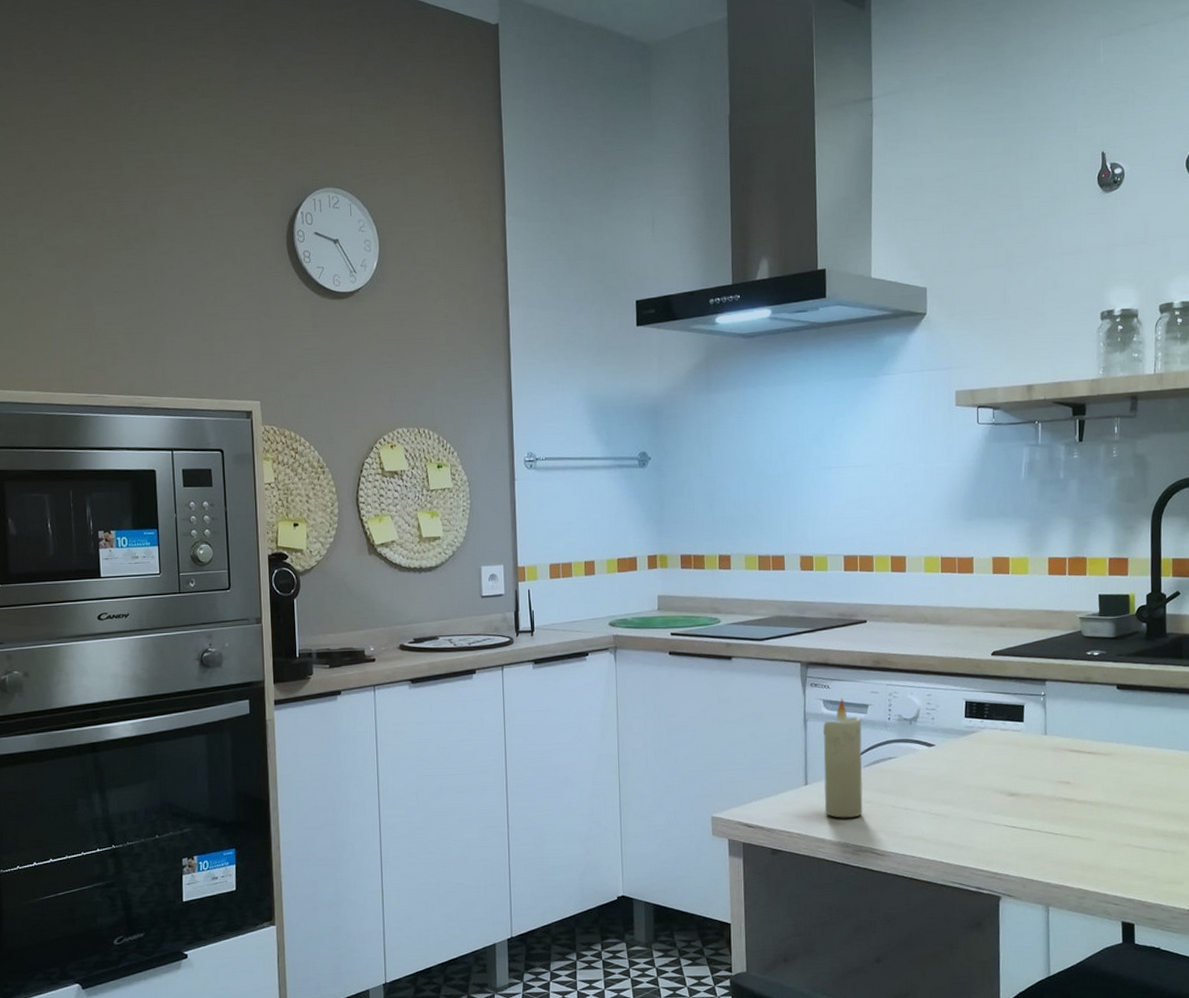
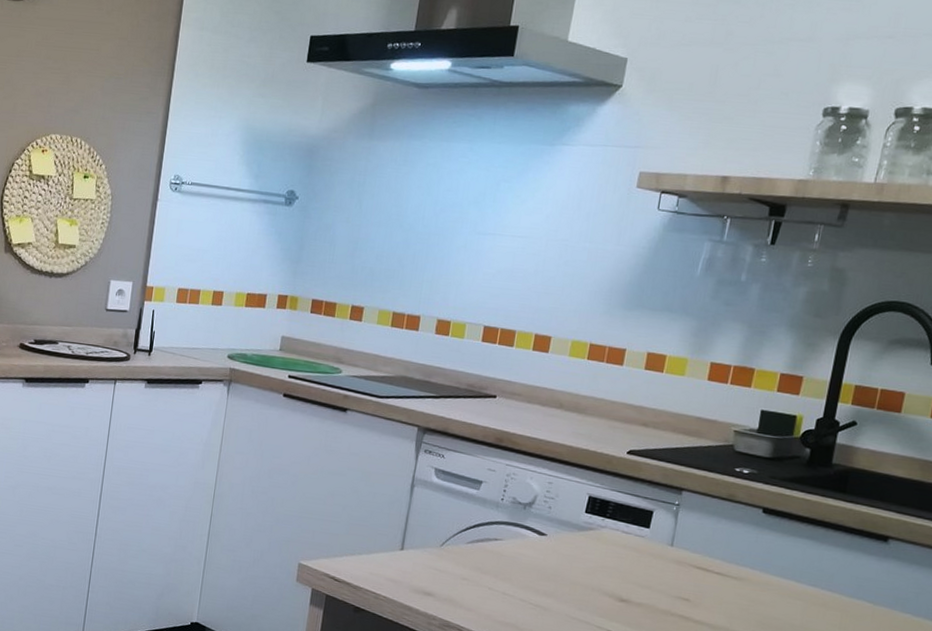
candle: present [822,698,863,818] -> none [417,470,473,592]

